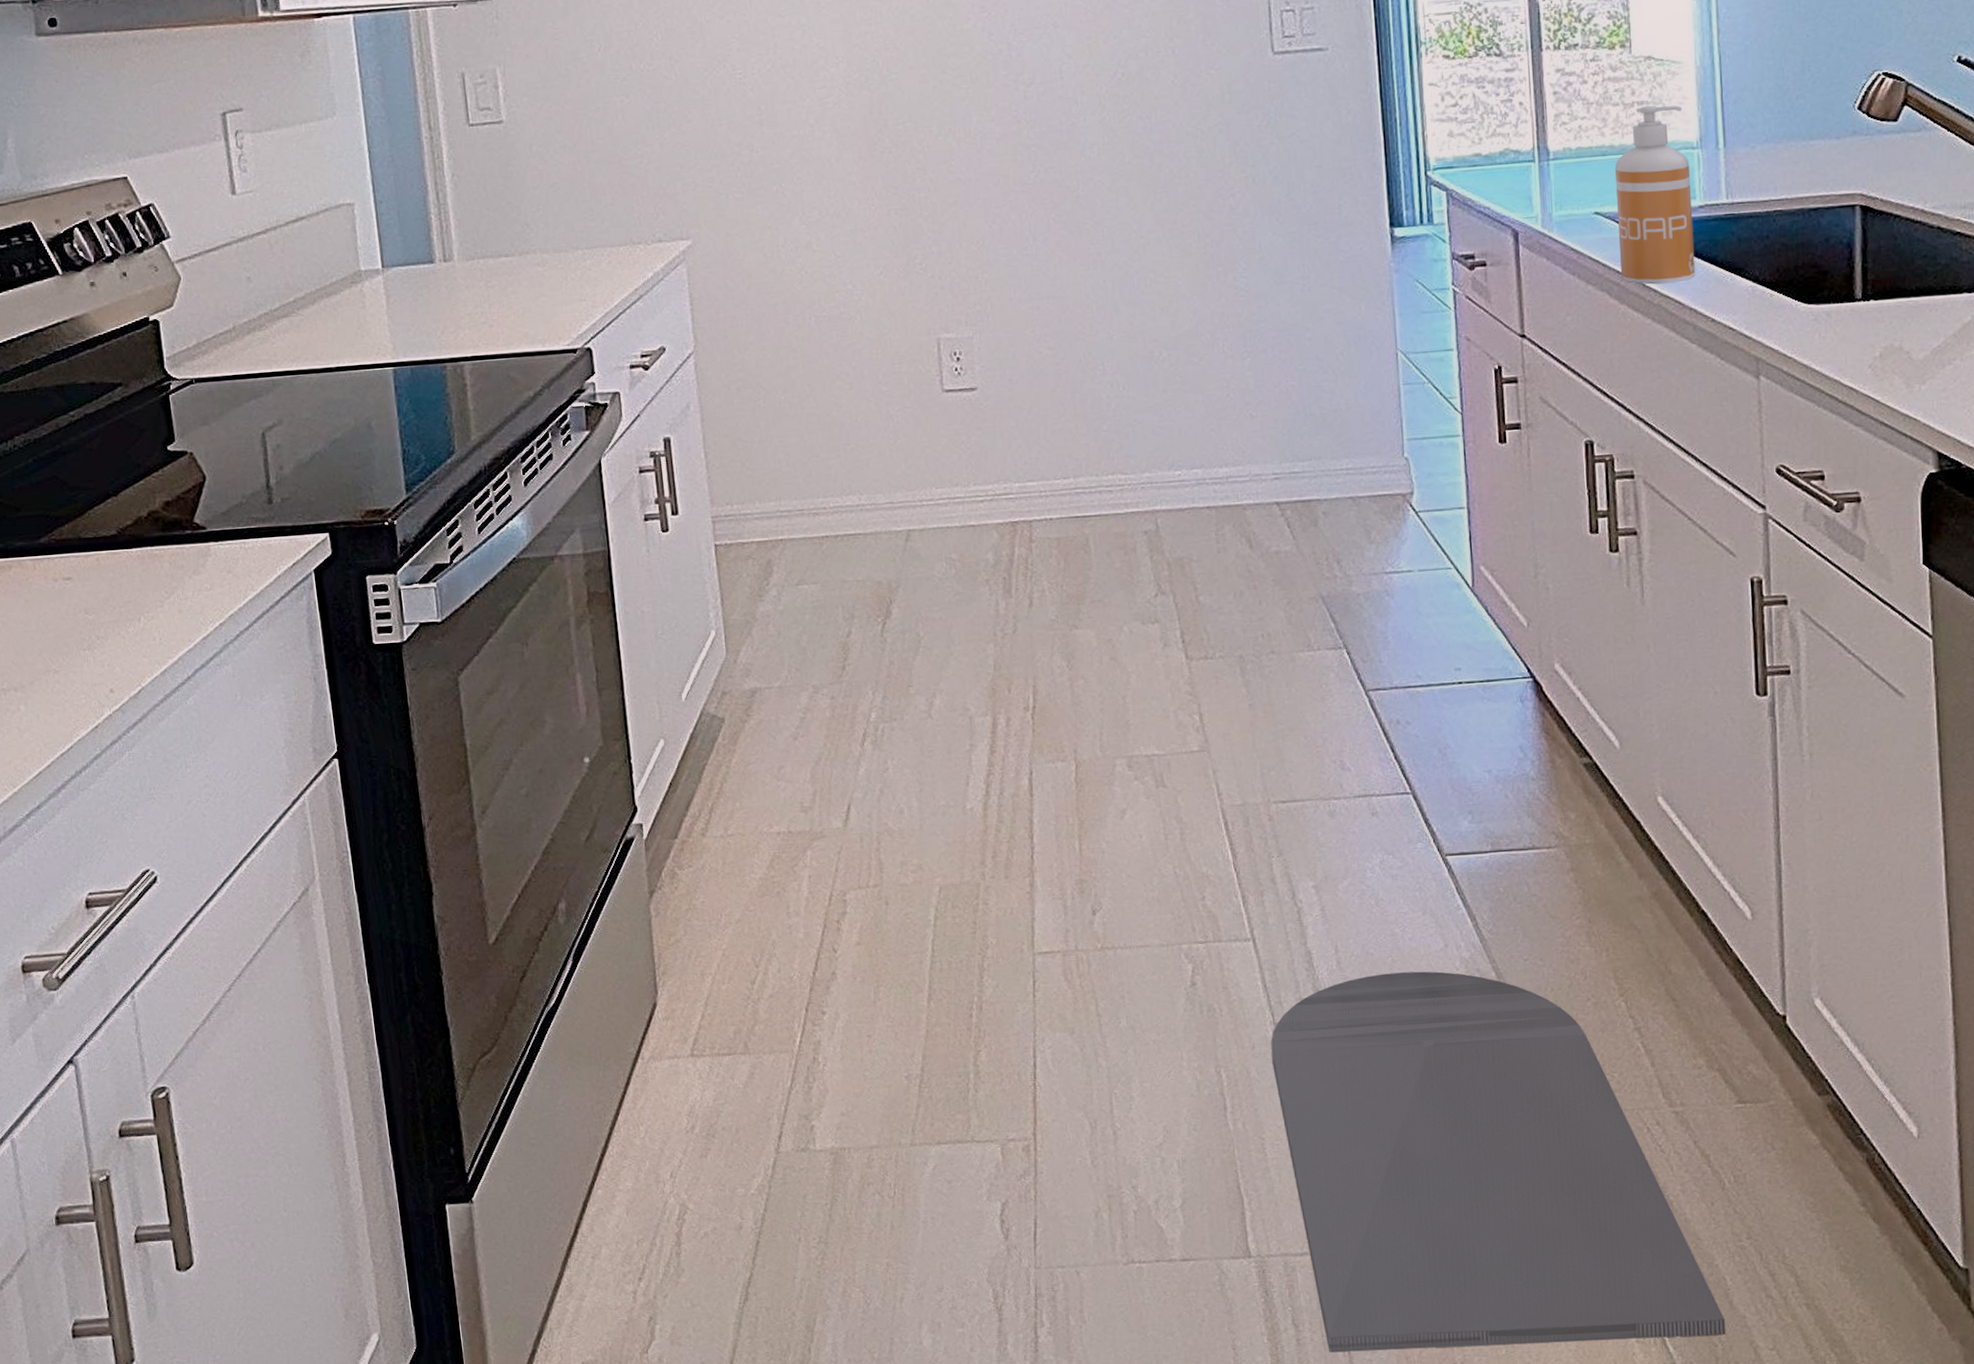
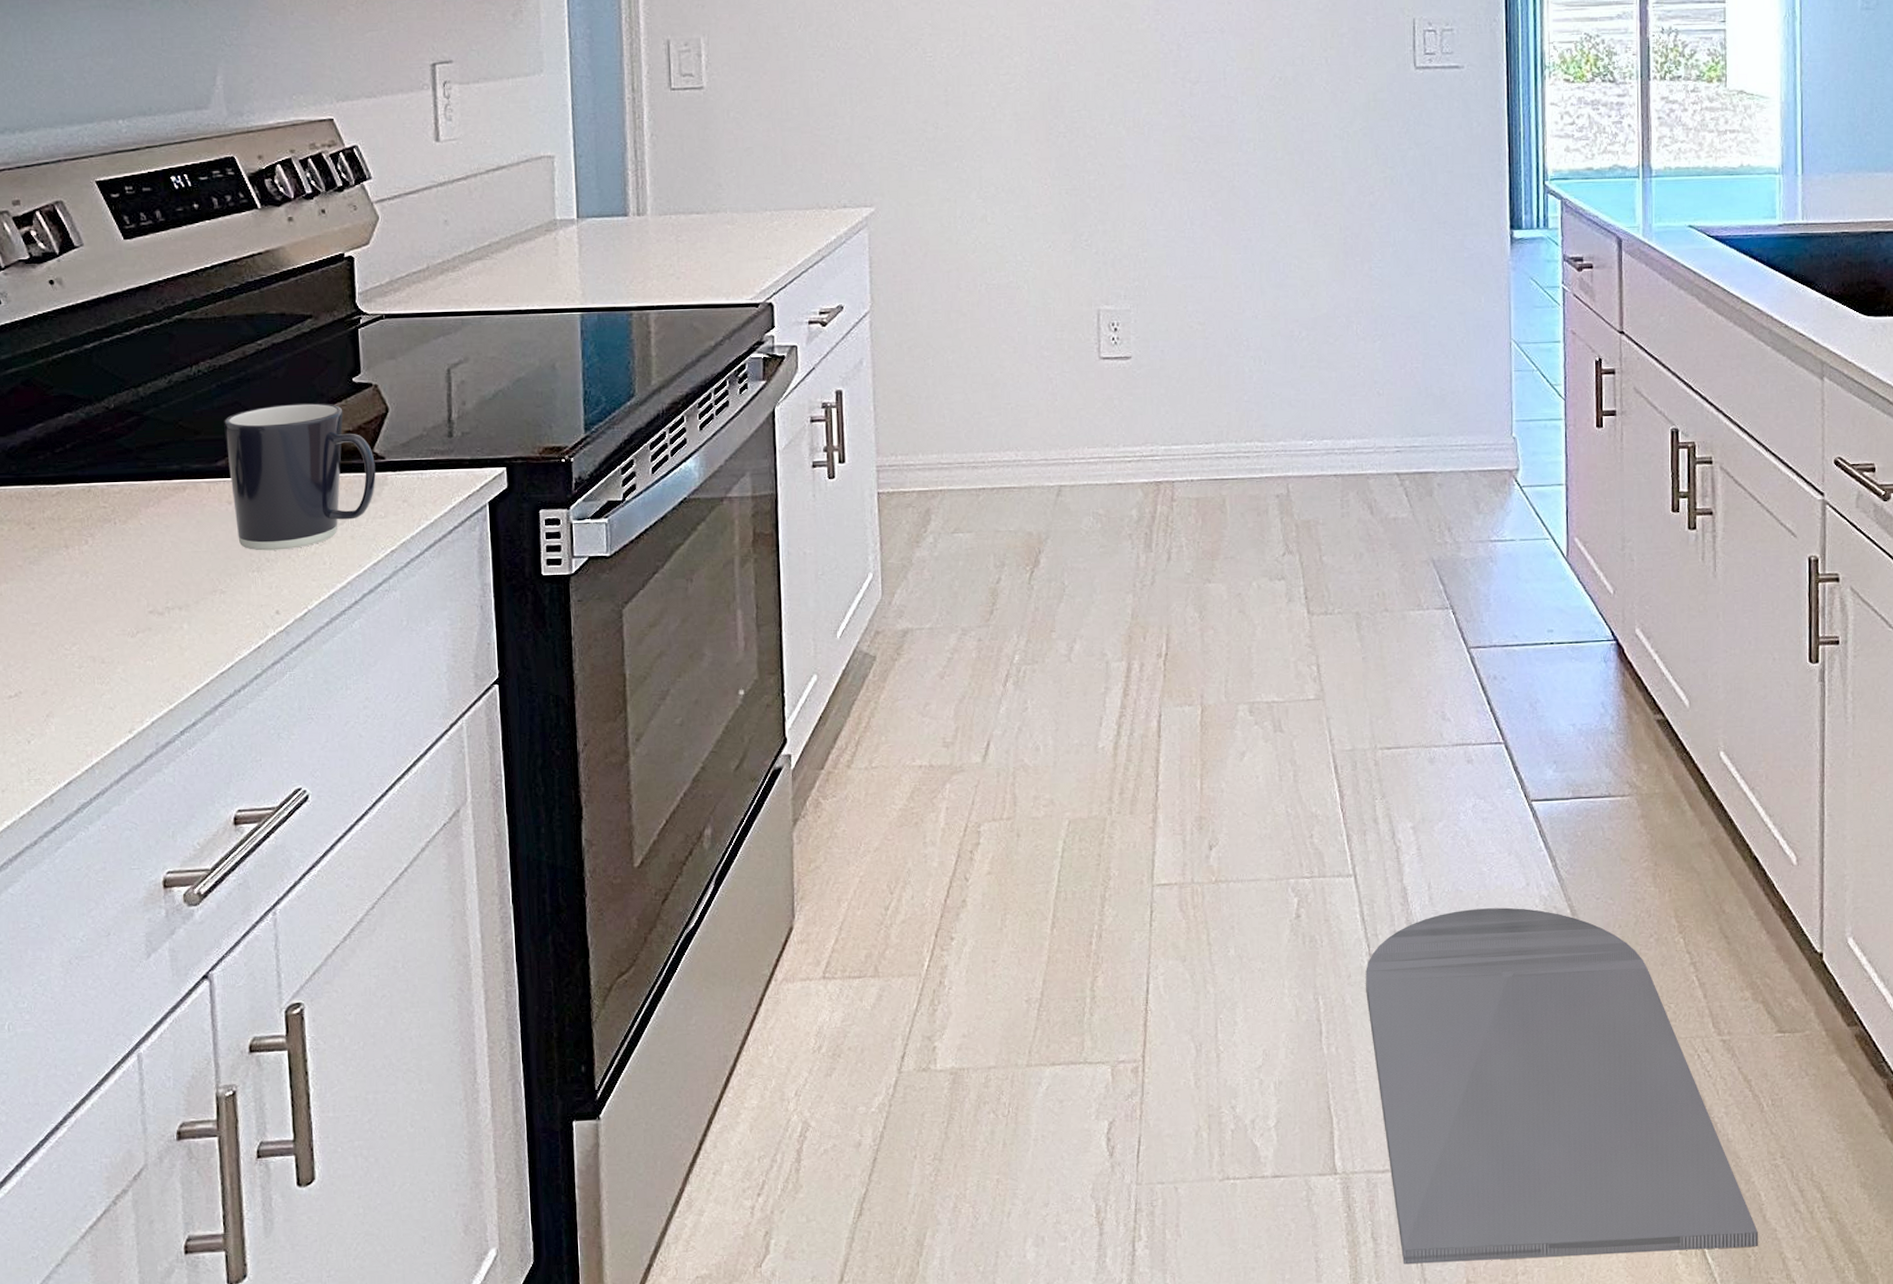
mug: none [43,473,199,629] -> present [224,402,376,551]
soap dispenser: present [1614,105,1696,285] -> none [1707,134,1773,292]

